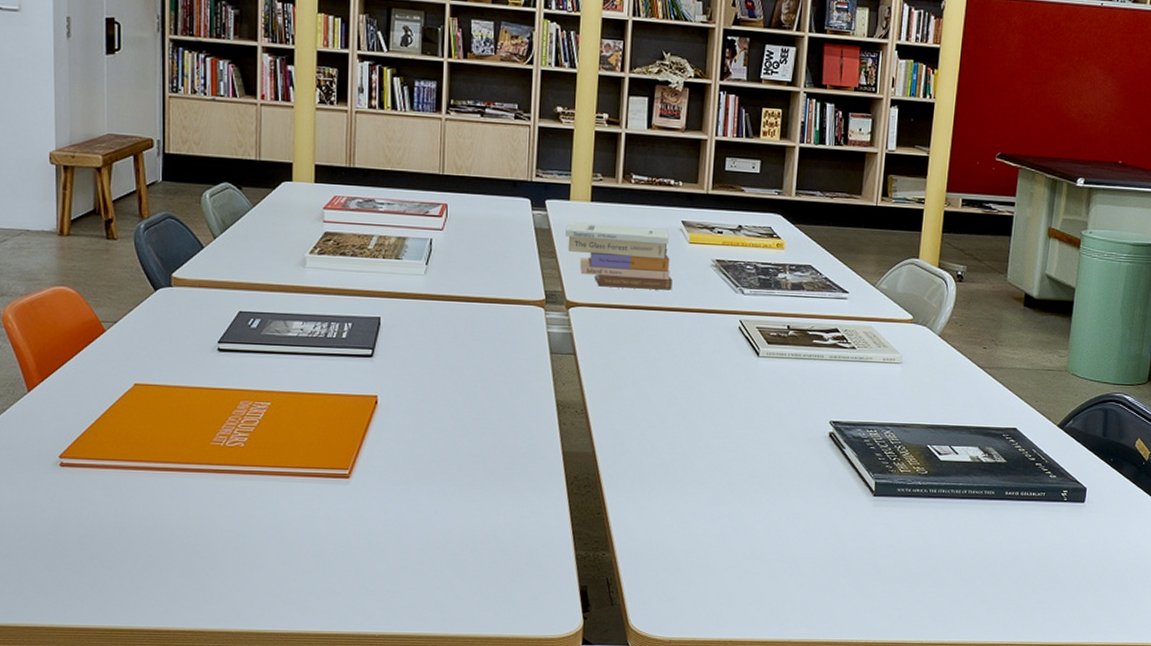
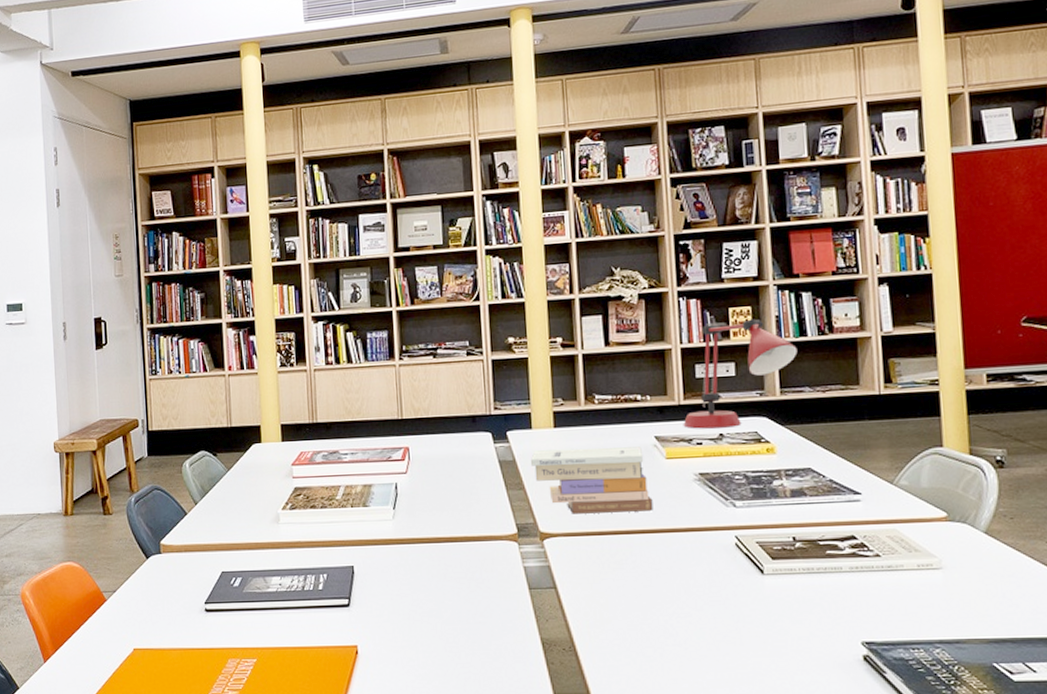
desk lamp: none [708,120,815,221] -> present [683,319,798,430]

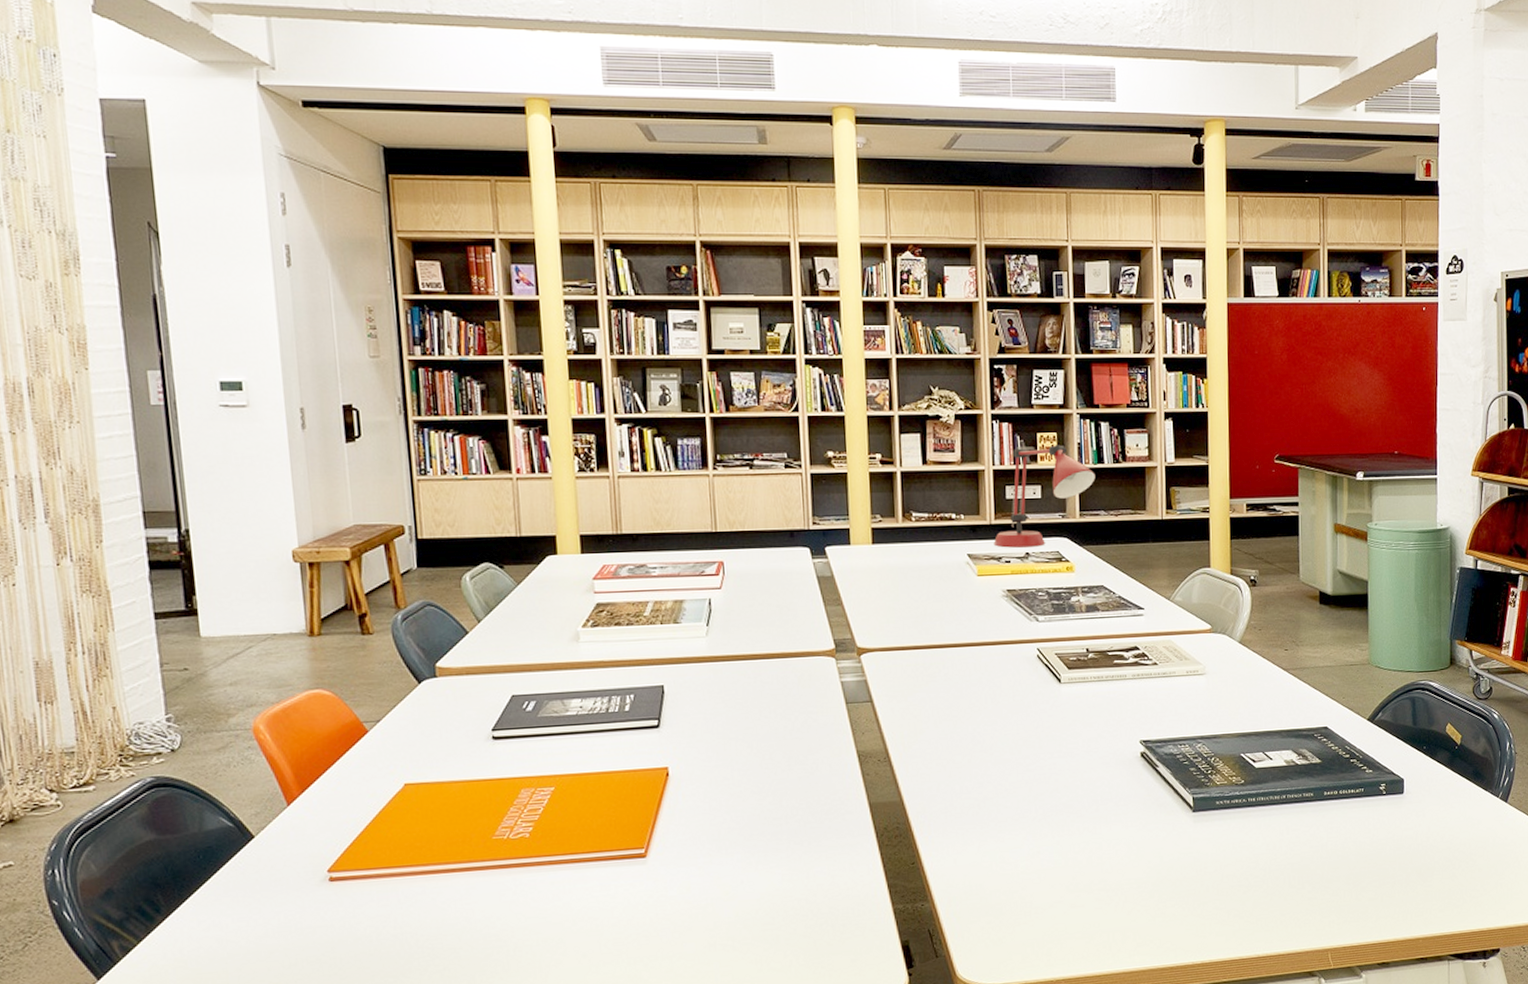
books: present [531,446,653,514] -> none [849,564,965,629]

